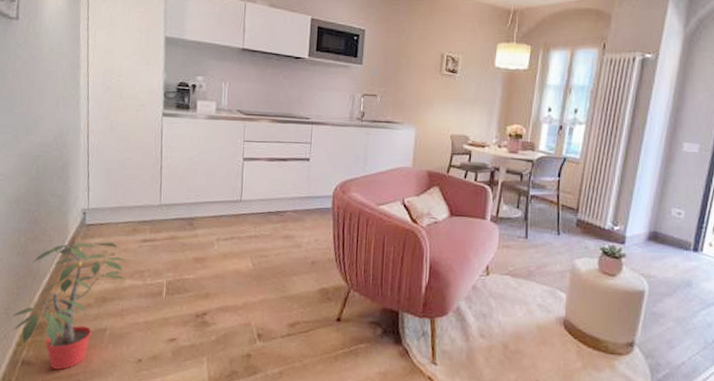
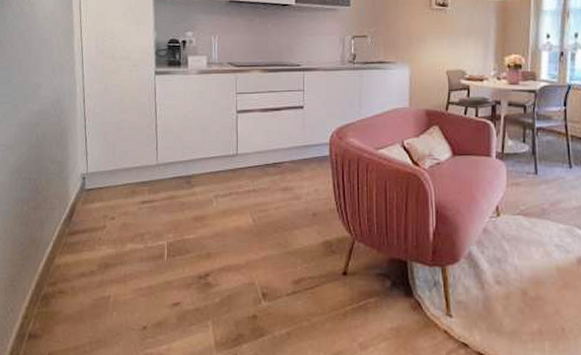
potted plant: present [12,242,128,370] -> none [18,206,128,342]

